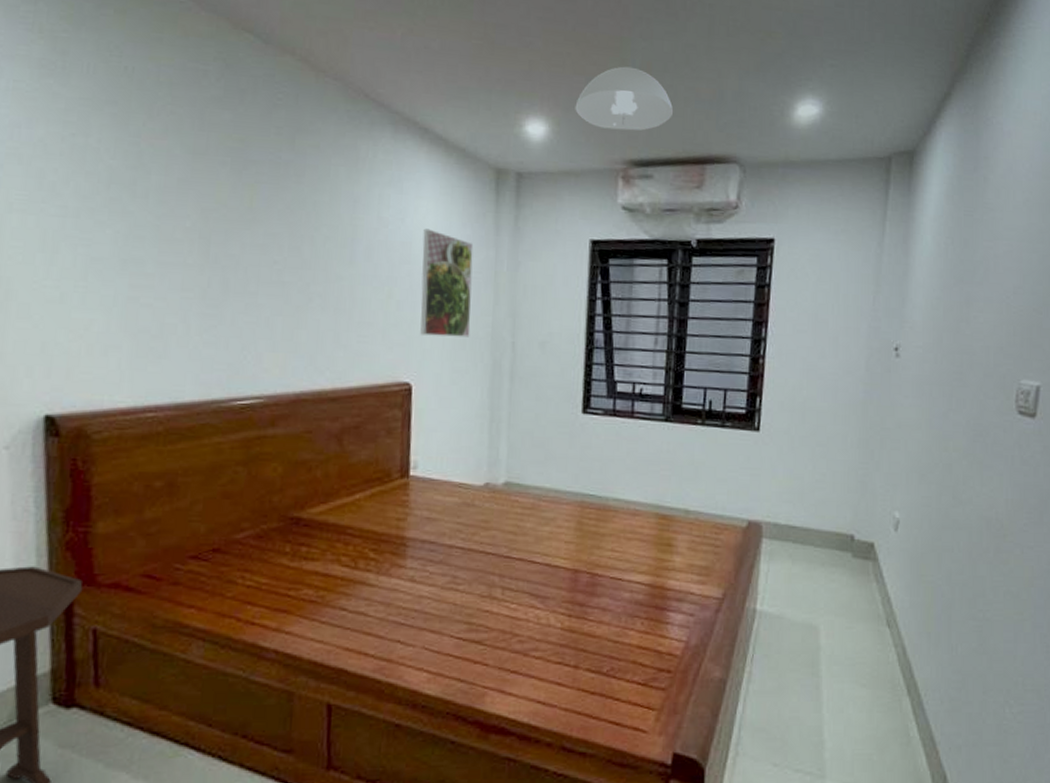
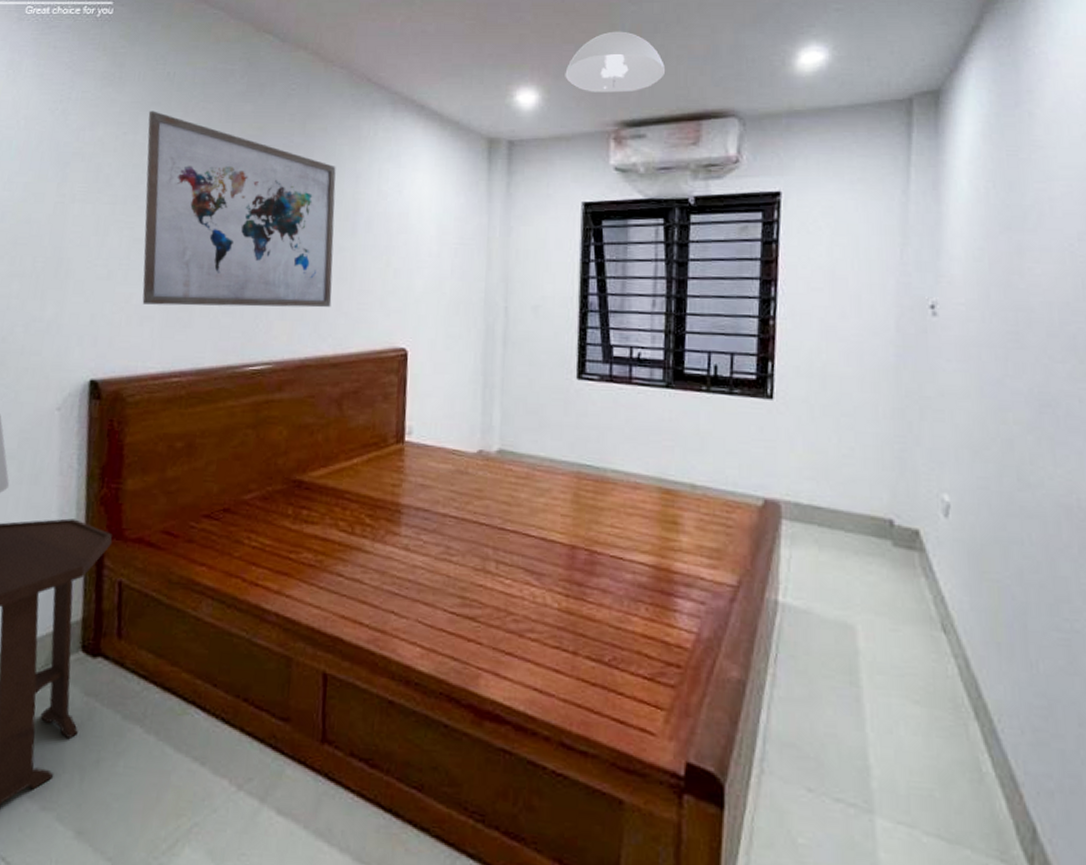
wall art: none [102,110,331,340] -> present [142,111,336,308]
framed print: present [420,228,474,337] -> none [416,199,467,303]

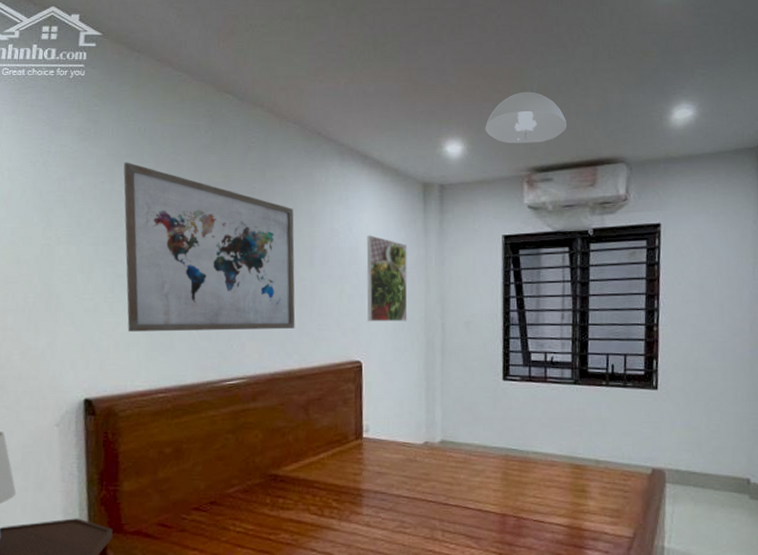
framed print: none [416,199,467,303] -> present [366,235,408,321]

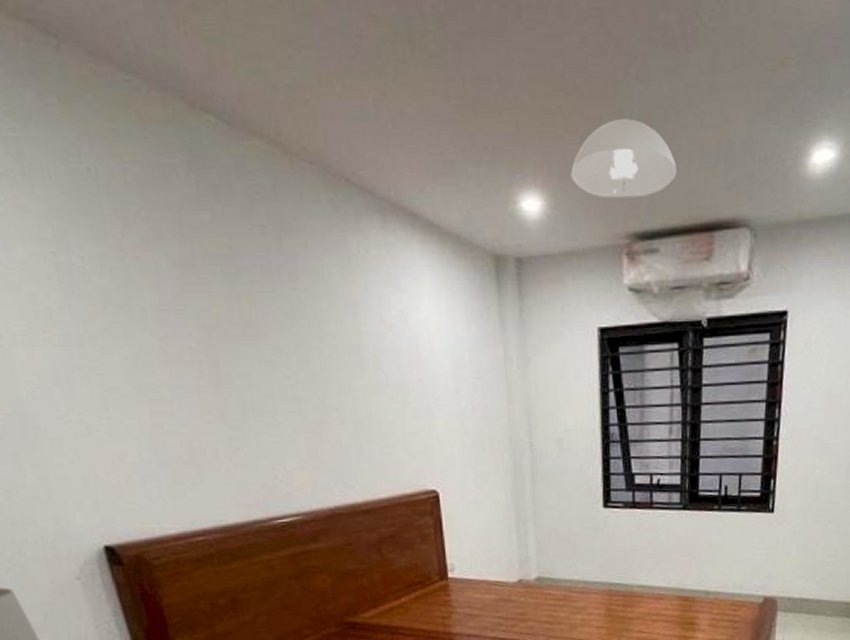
wall art: present [123,162,296,332] -> none [77,222,352,462]
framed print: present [366,235,408,321] -> none [428,329,488,442]

